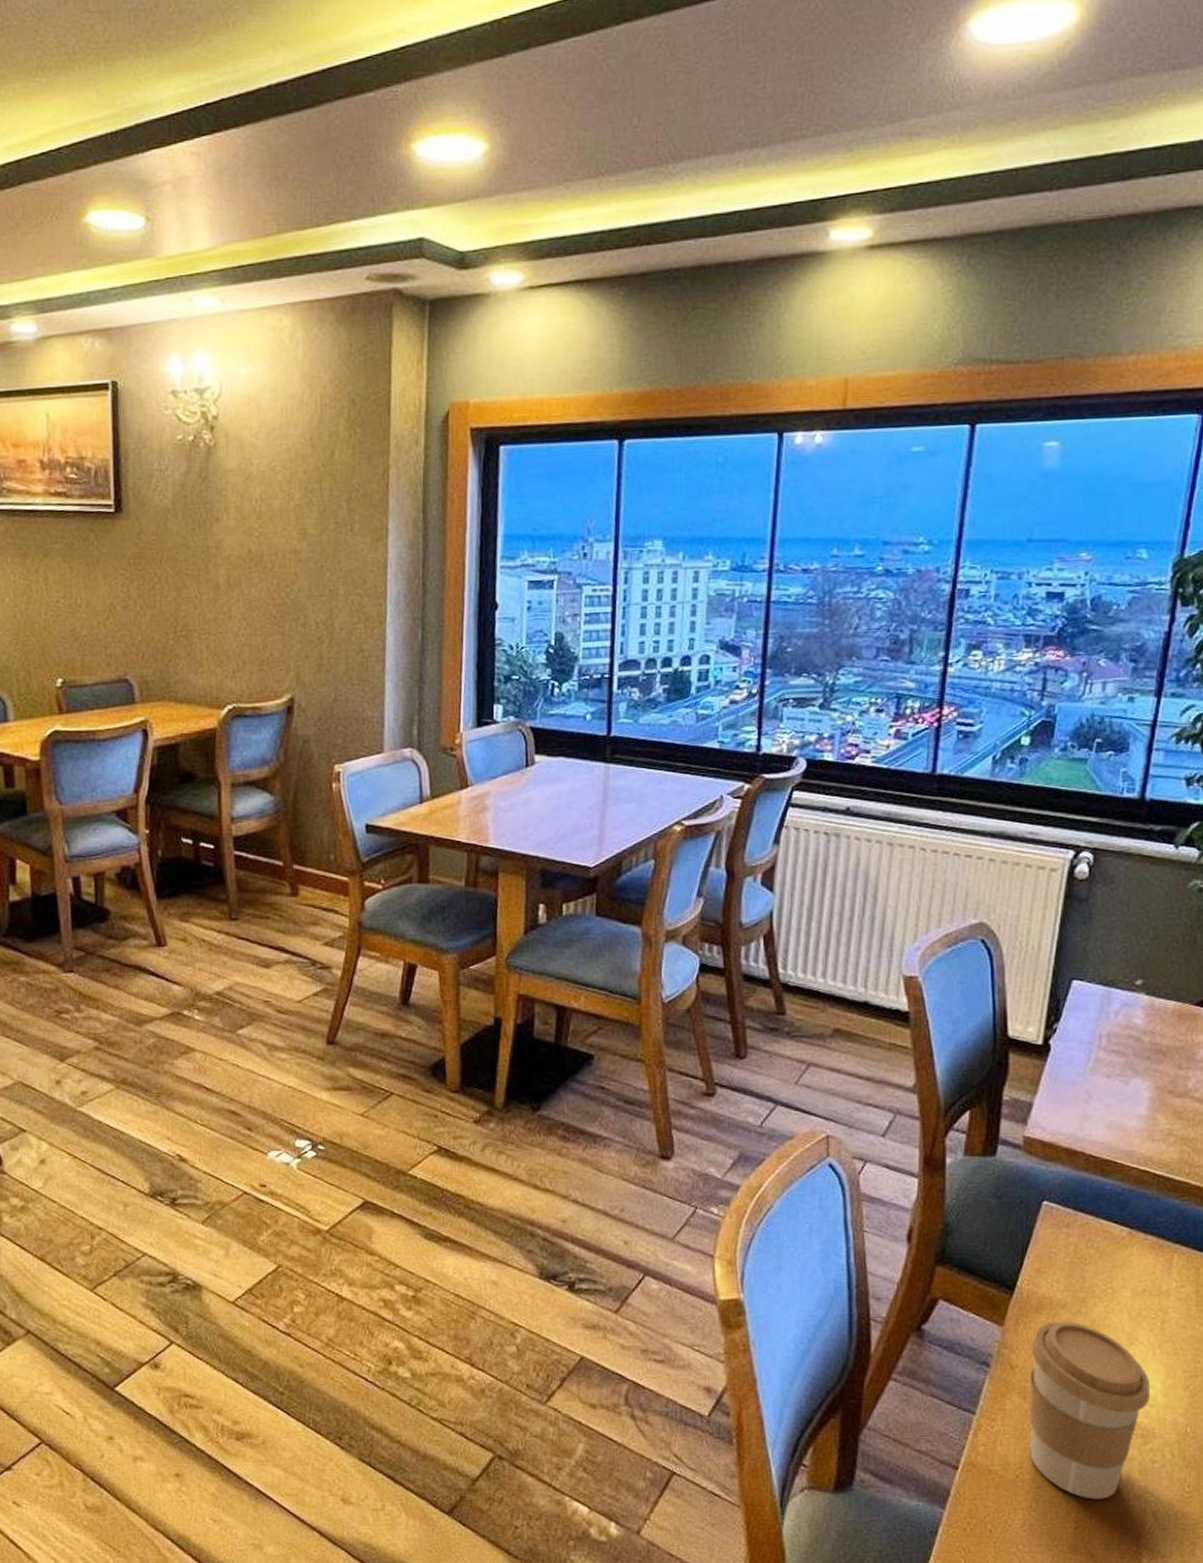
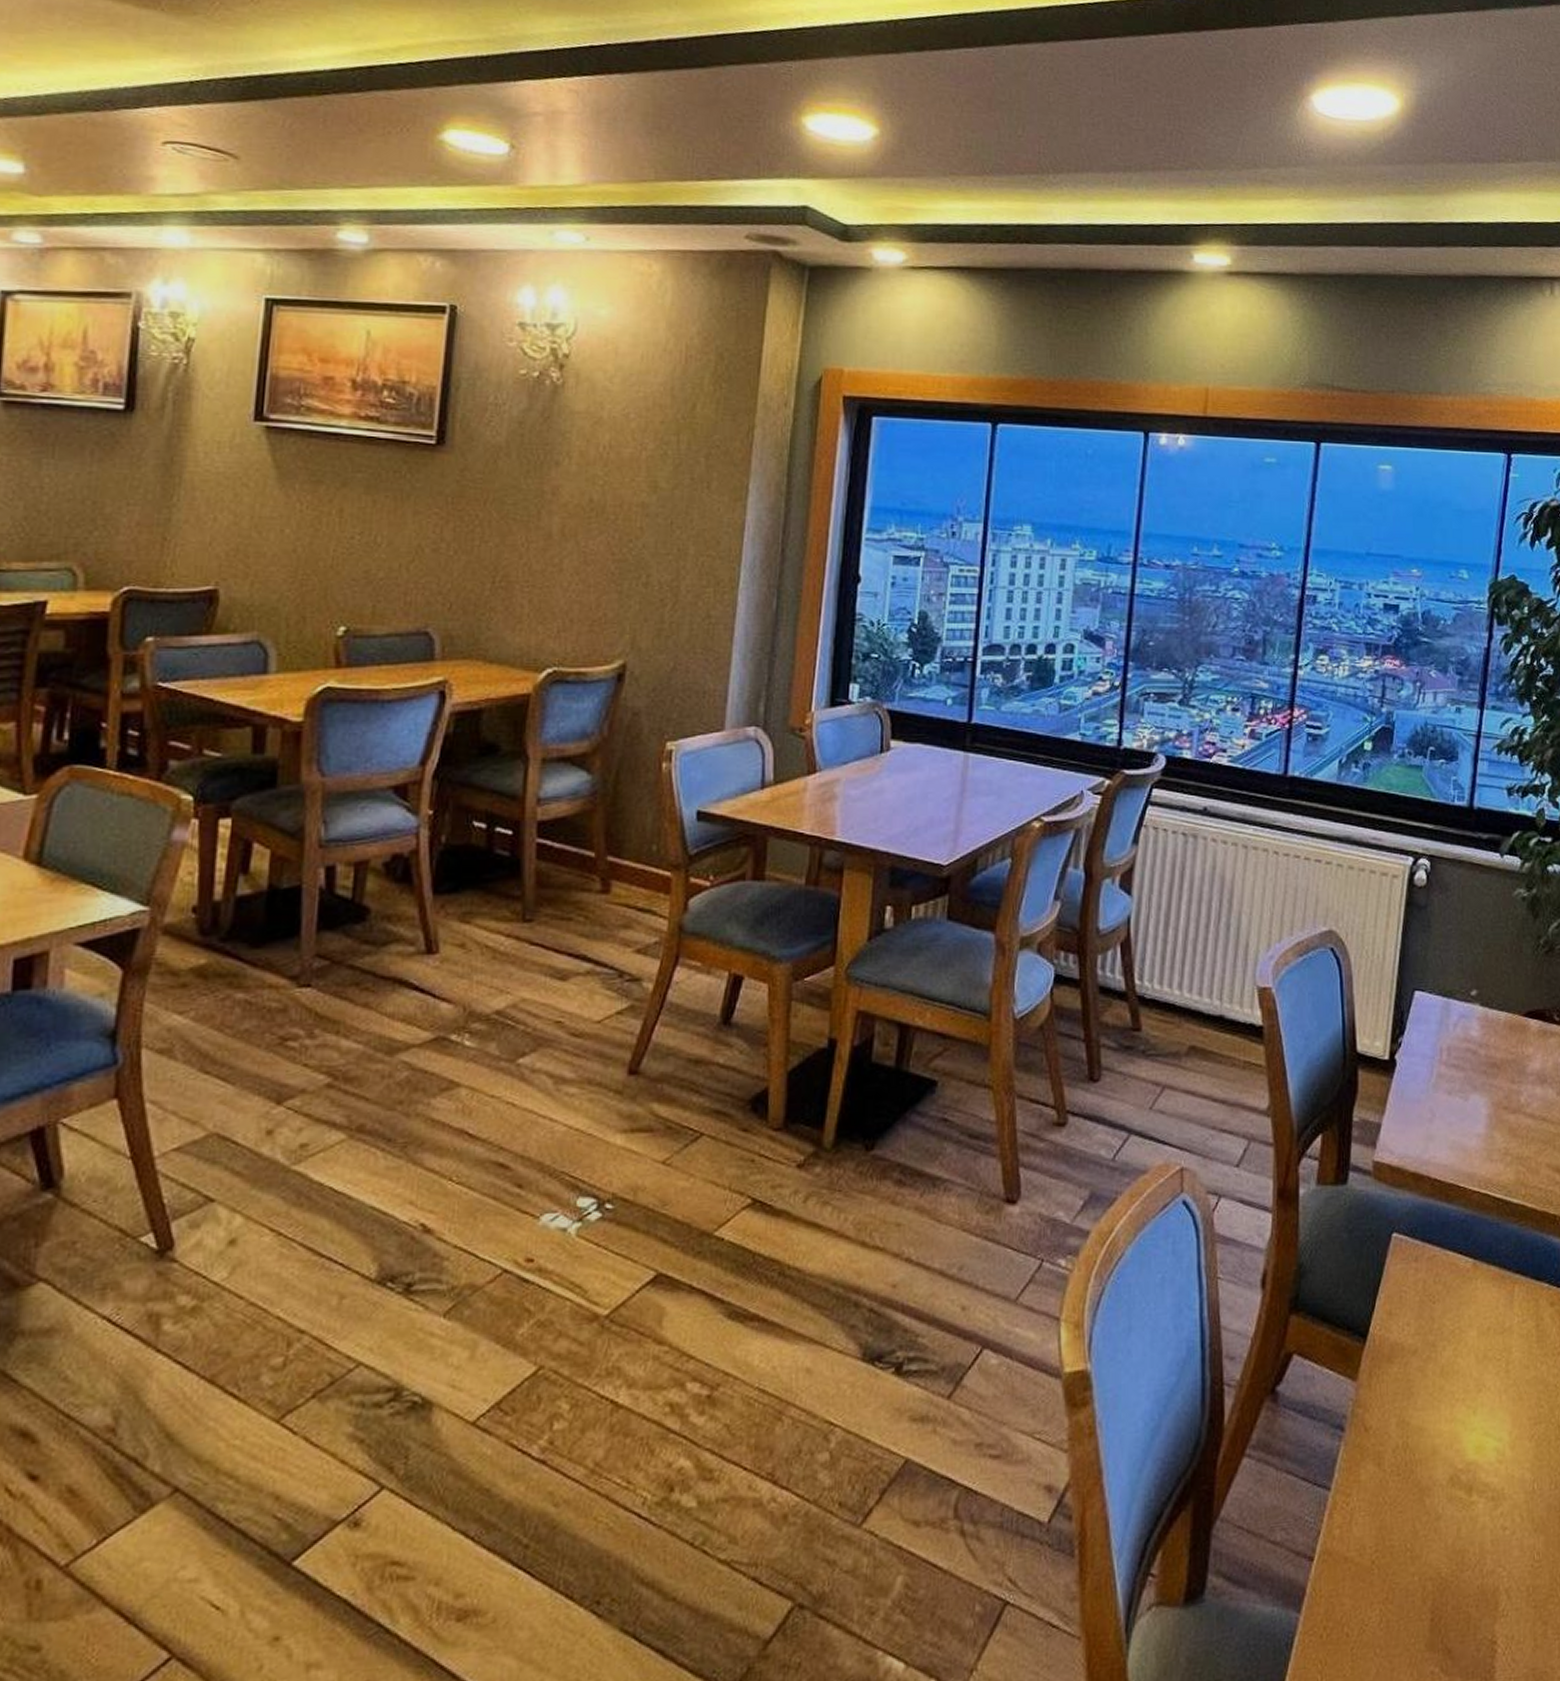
coffee cup: present [1028,1321,1151,1499] -> none [1383,1369,1499,1582]

